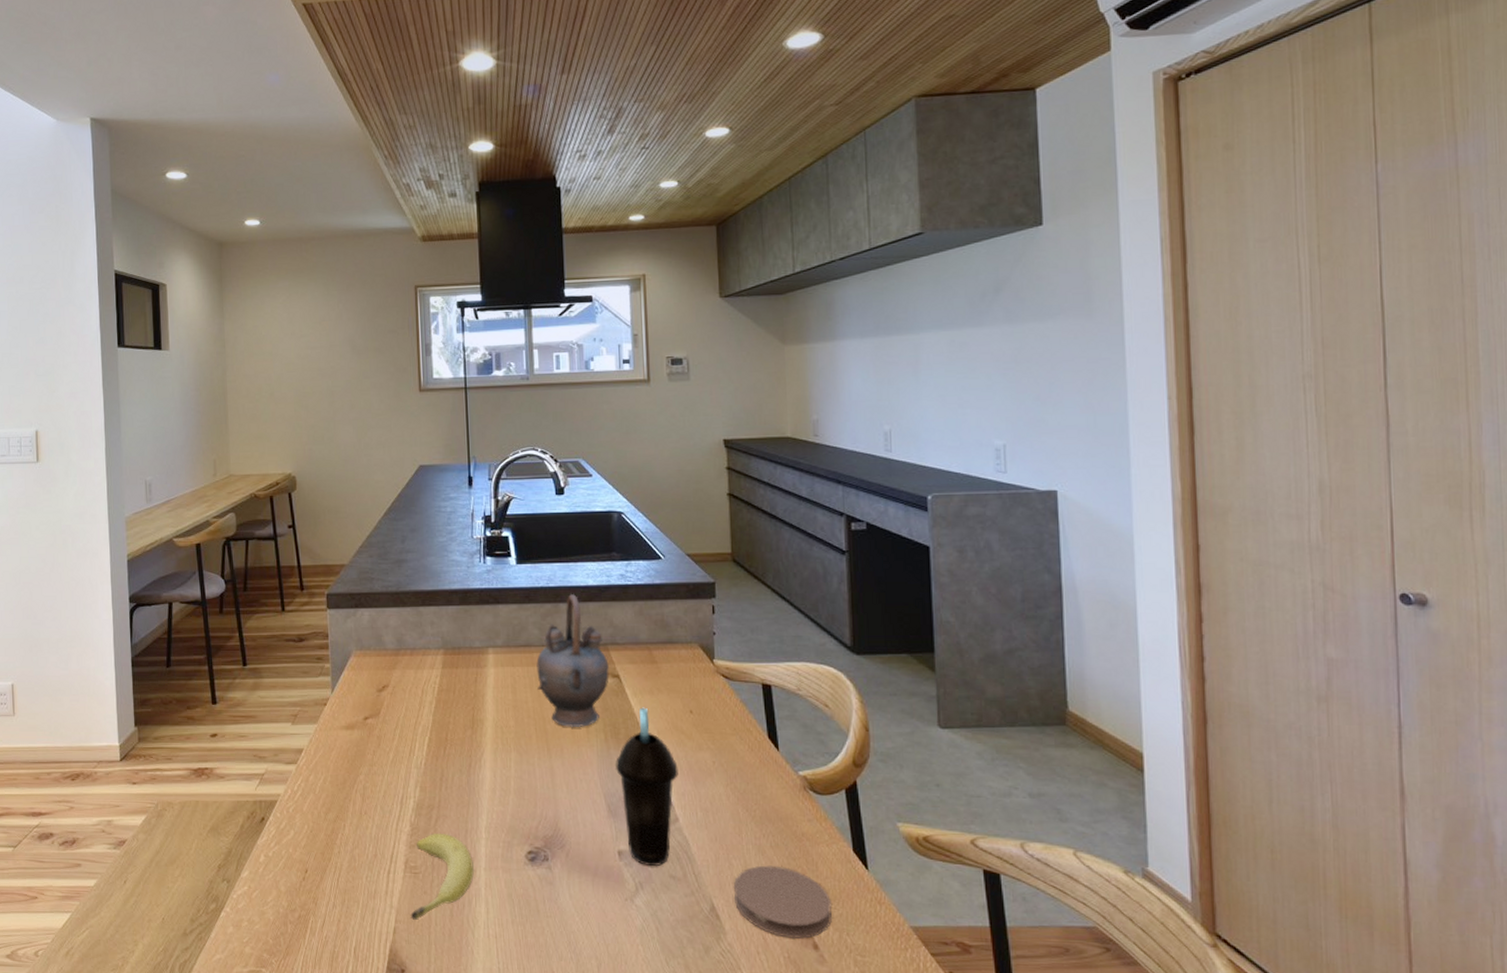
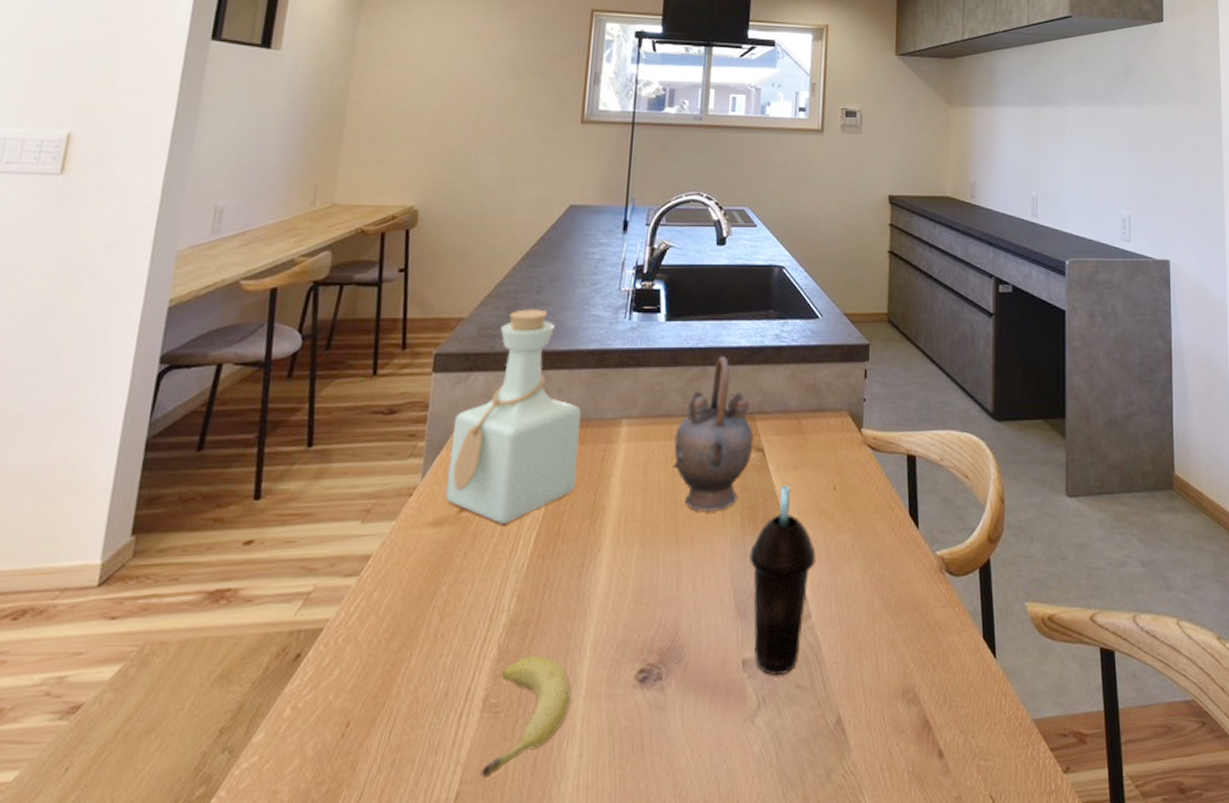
bottle: none [350,555,456,730] -> present [445,308,582,524]
coaster: present [733,865,832,939] -> none [862,662,959,748]

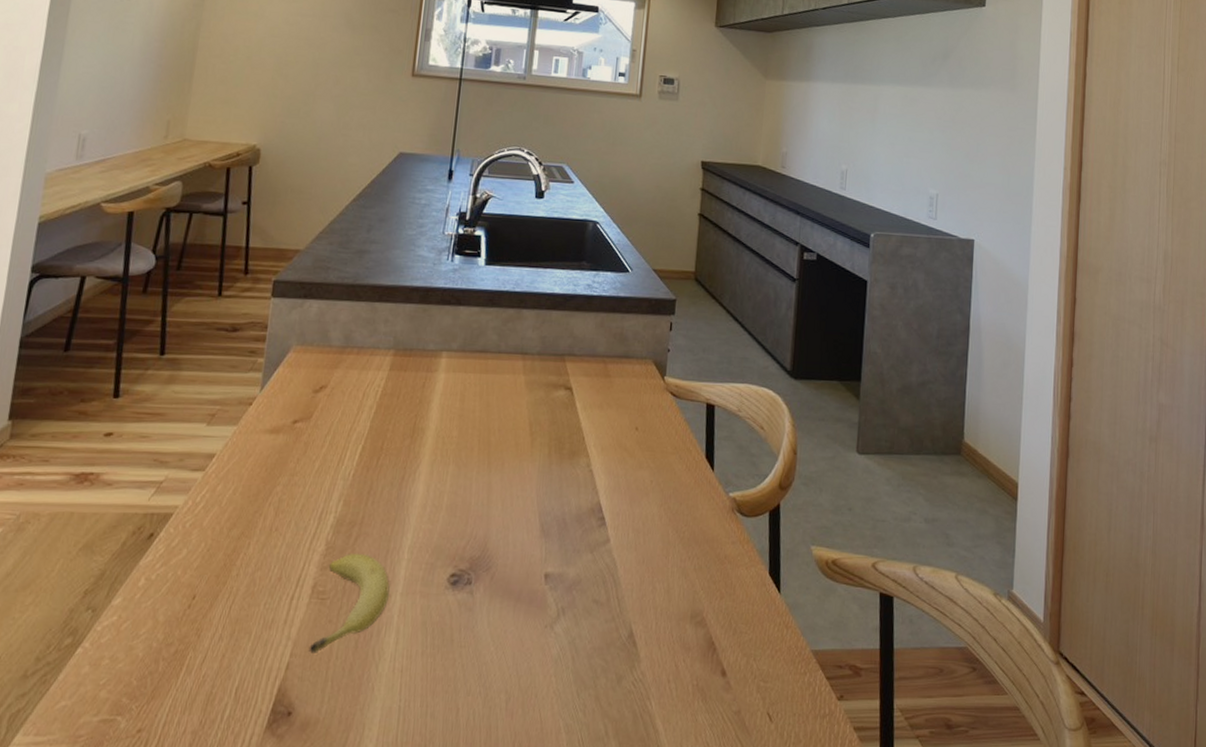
bottle: present [445,308,582,524] -> none [281,245,405,436]
teapot: present [673,356,754,511] -> none [487,301,563,440]
cup: present [750,485,816,675] -> none [555,422,617,590]

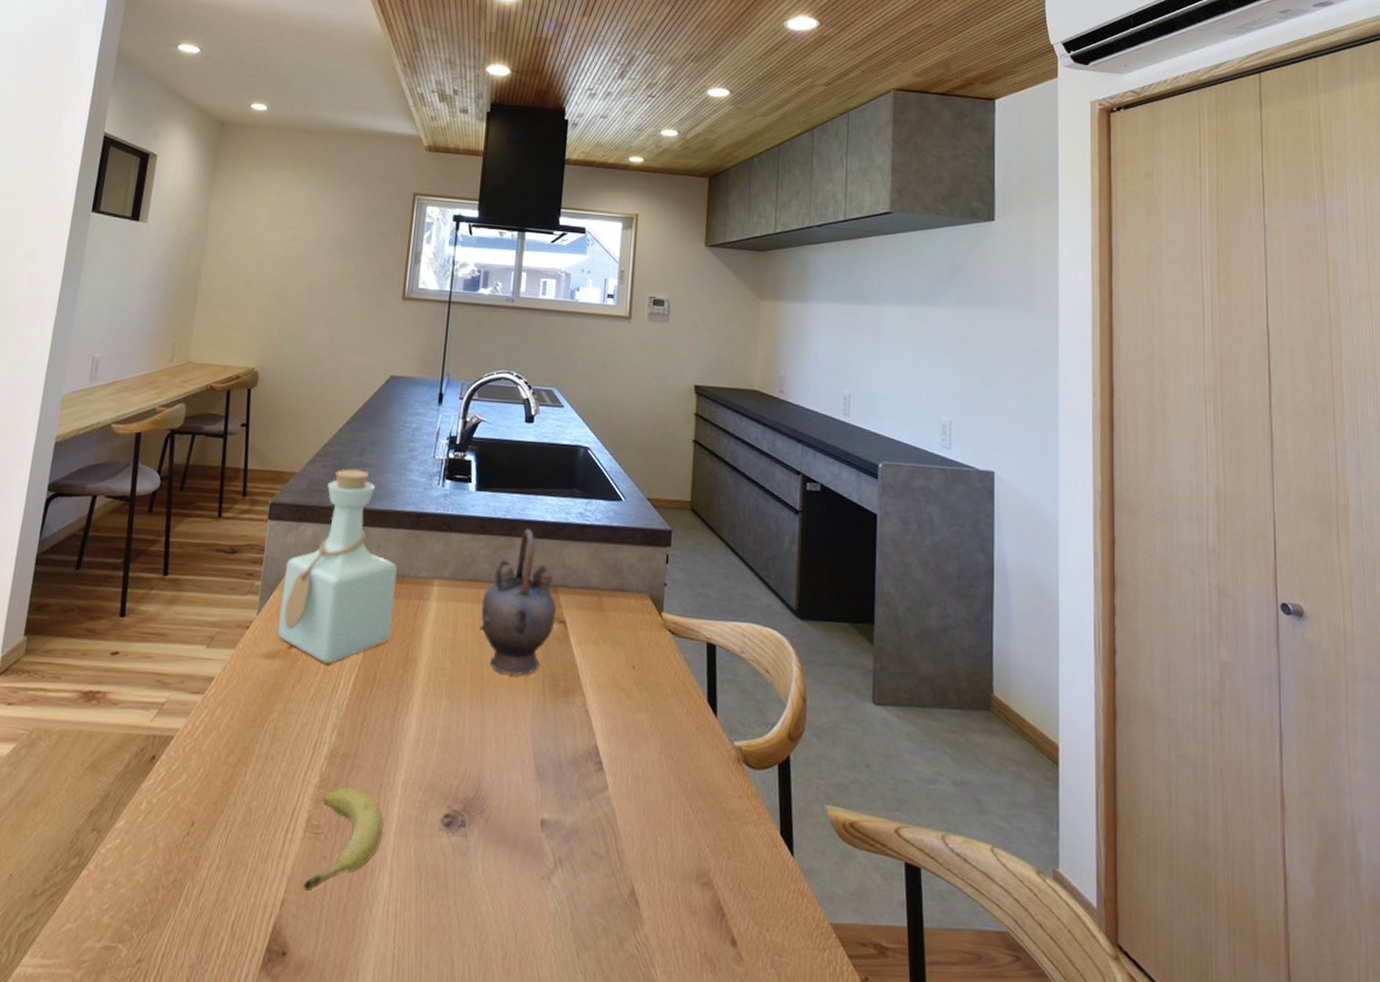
bottle: none [281,245,405,436] -> present [277,468,398,664]
teapot: none [487,301,563,440] -> present [479,529,556,676]

